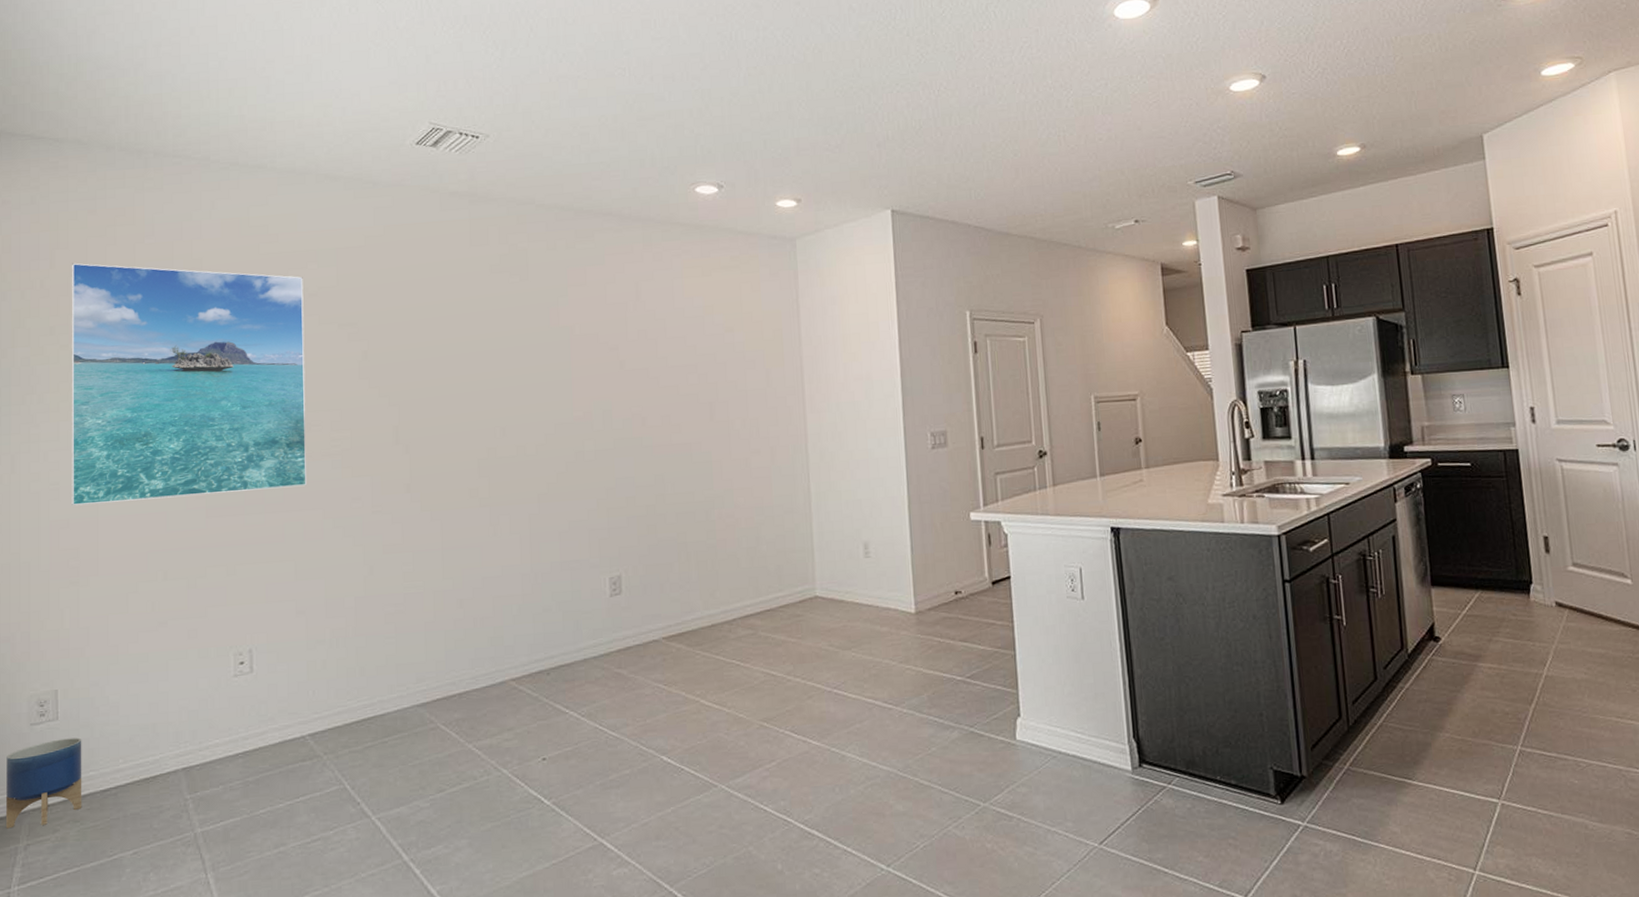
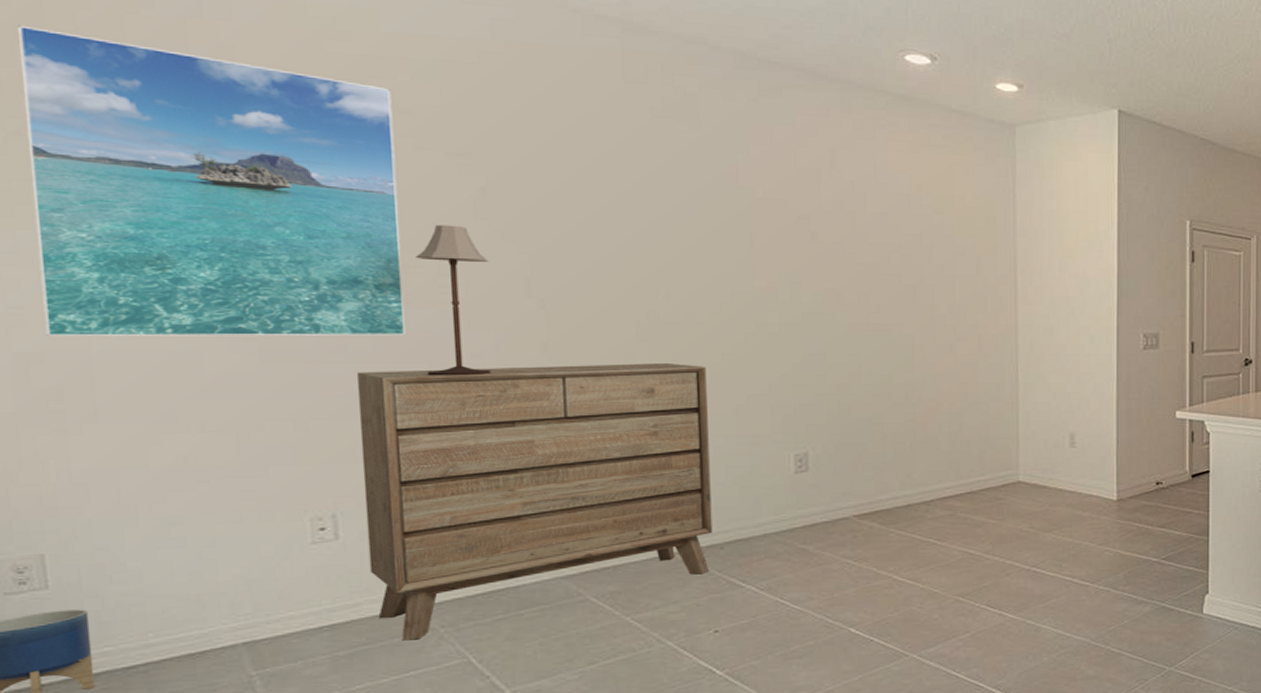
dresser: none [271,495,541,767] -> present [357,364,713,641]
table lamp: none [316,386,368,521] -> present [416,224,491,376]

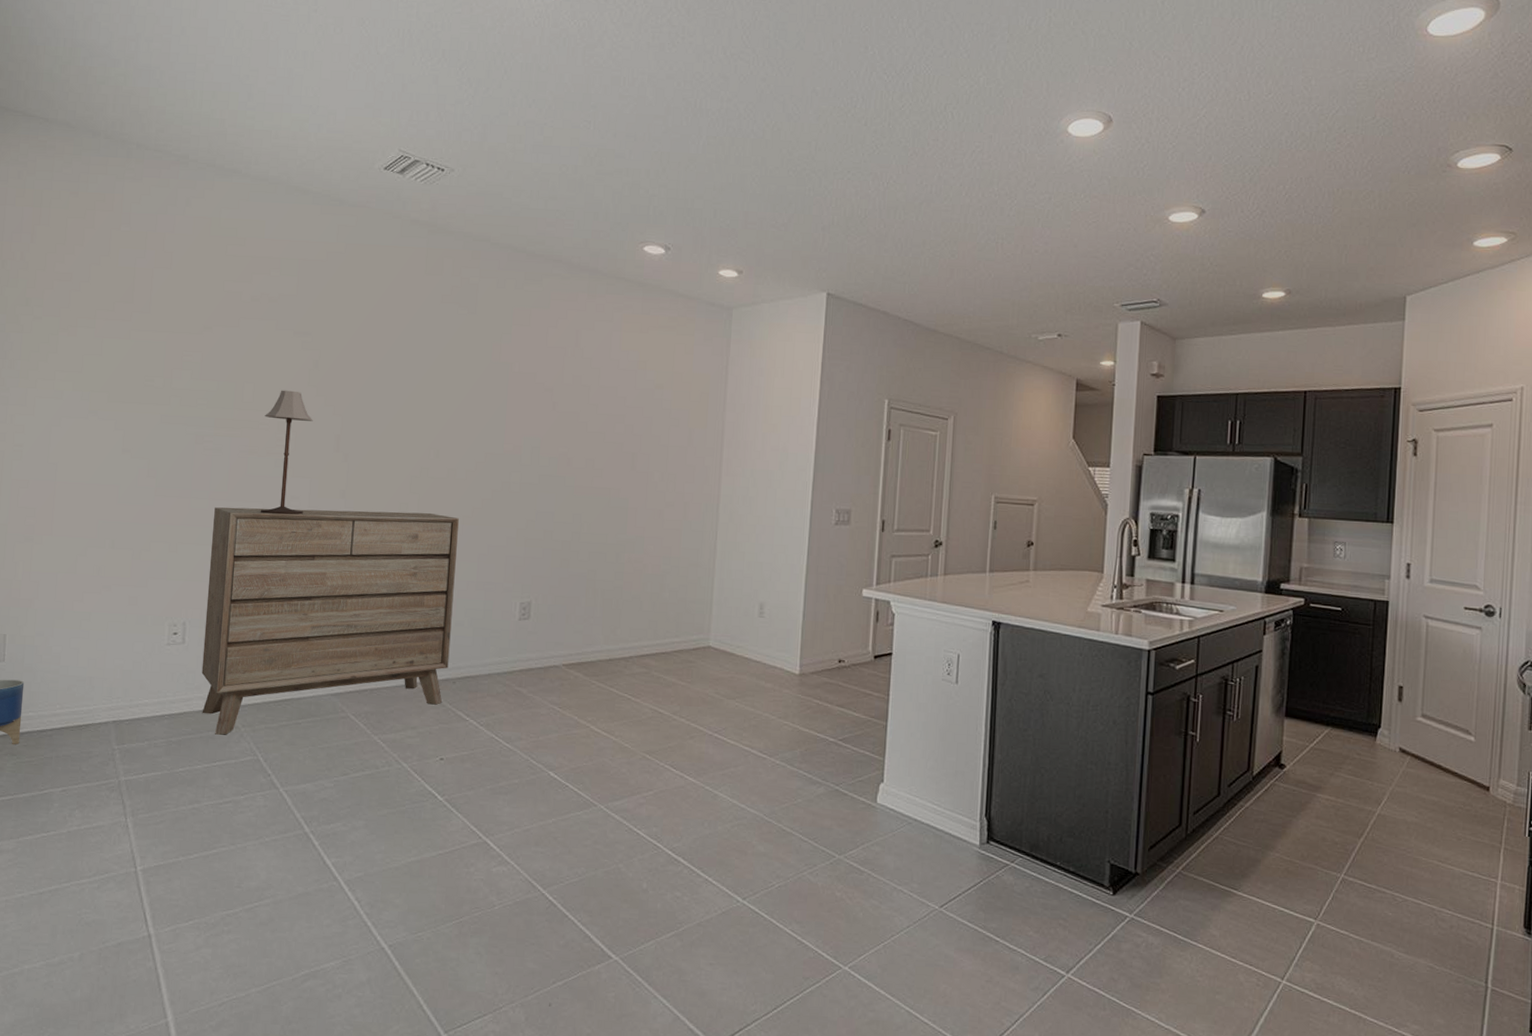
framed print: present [18,25,405,337] -> none [33,240,265,479]

